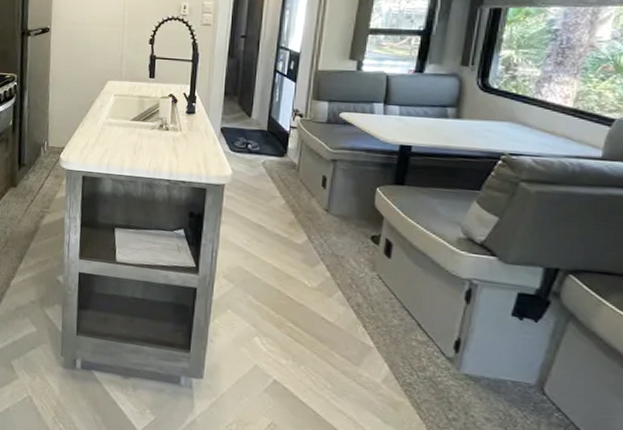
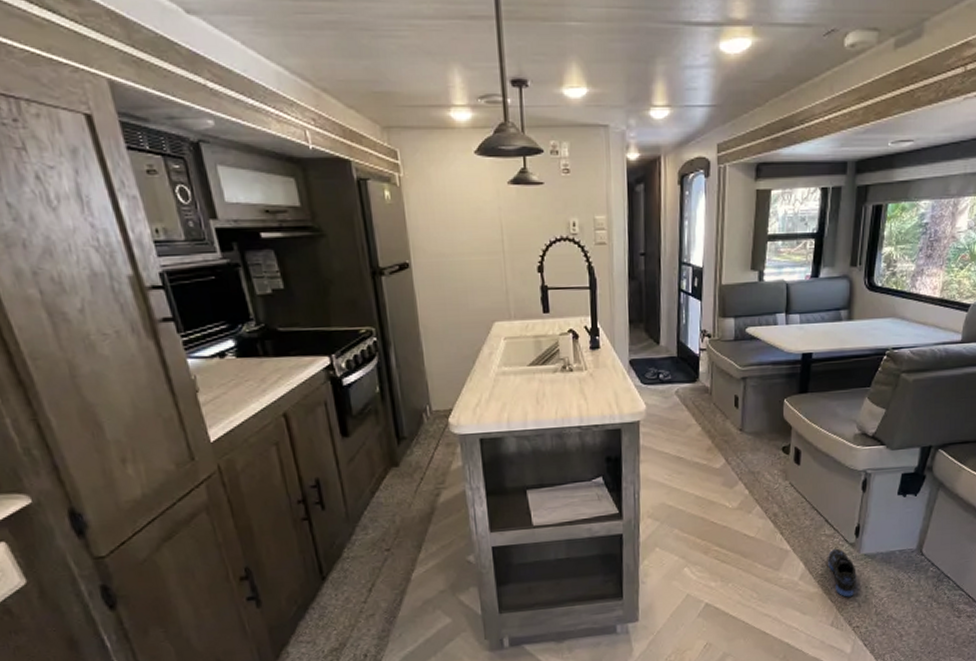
sneaker: none [418,358,454,420] -> present [828,548,857,597]

